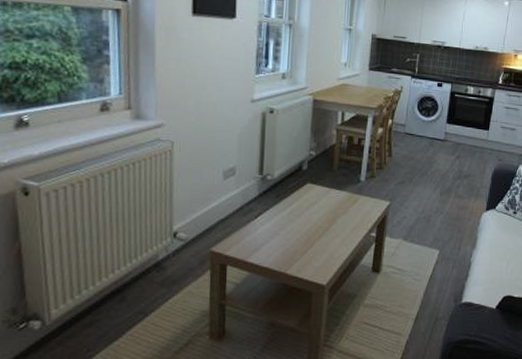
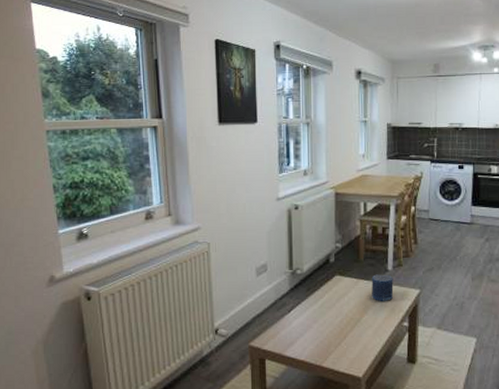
candle: none [342,184,365,211] -> present [371,274,394,301]

